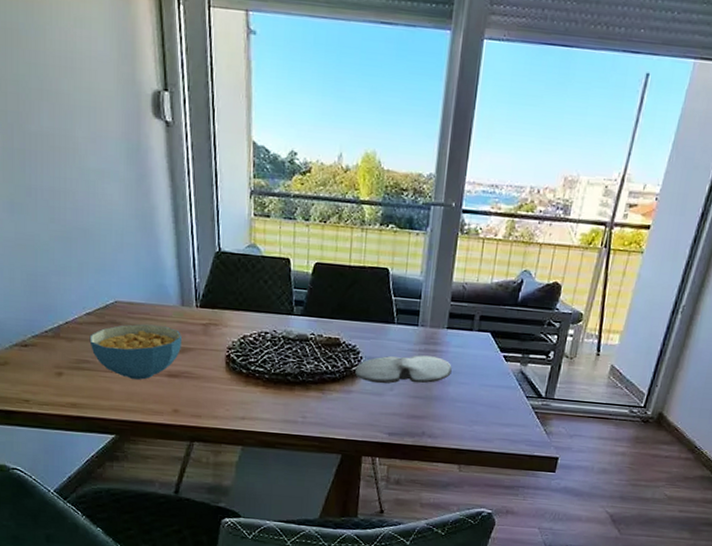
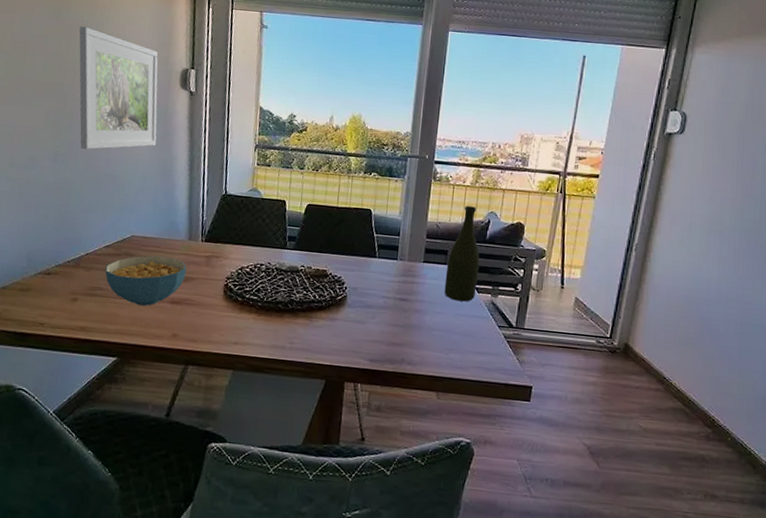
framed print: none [14,30,132,198] -> present [79,26,158,150]
paint palette: present [355,355,452,384] -> none [340,286,429,313]
bottle: none [469,263,510,372] -> present [444,205,480,302]

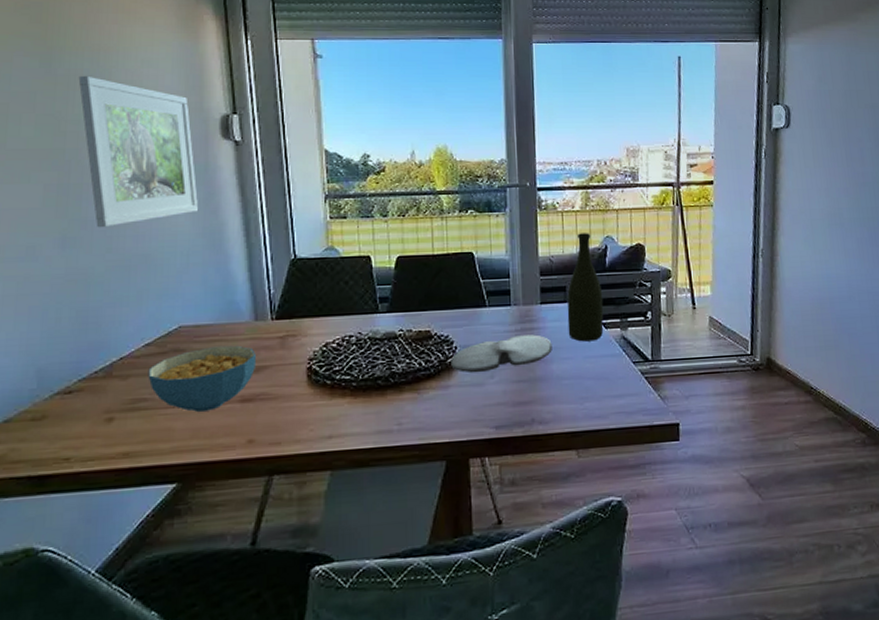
paint palette: none [340,286,429,313] -> present [451,334,552,373]

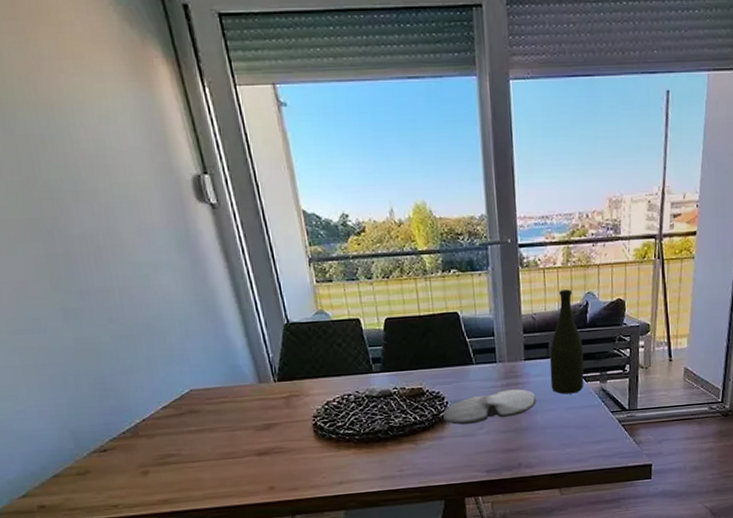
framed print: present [78,75,199,228] -> none [38,135,188,299]
cereal bowl: present [148,345,256,412] -> none [170,405,266,464]

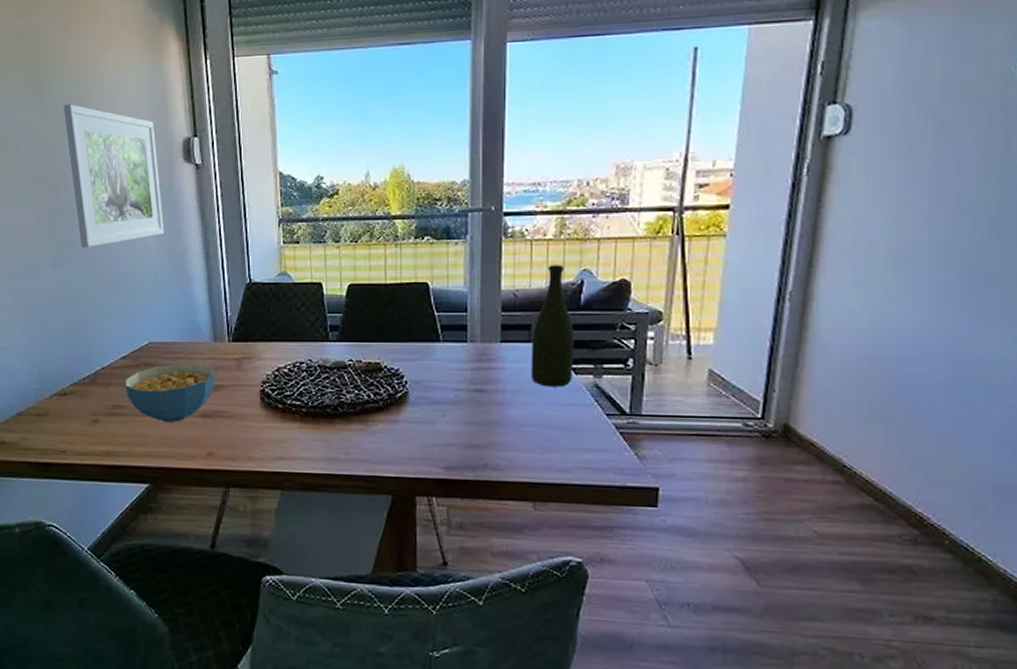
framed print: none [38,135,188,299] -> present [63,103,165,249]
cereal bowl: none [170,405,266,464] -> present [124,363,214,422]
paint palette: present [443,389,536,425] -> none [400,374,511,411]

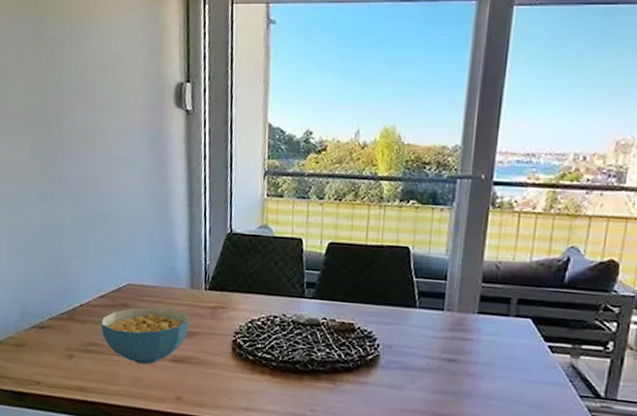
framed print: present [63,103,165,249] -> none [60,40,151,186]
bottle: present [531,265,575,387] -> none [505,239,556,365]

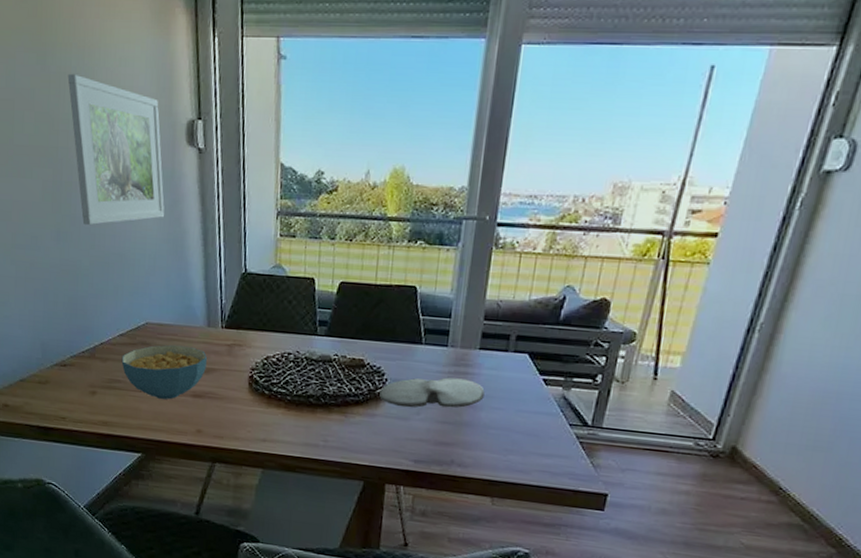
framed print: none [60,40,151,186] -> present [67,73,165,226]
paint palette: none [371,343,485,377] -> present [379,377,485,408]

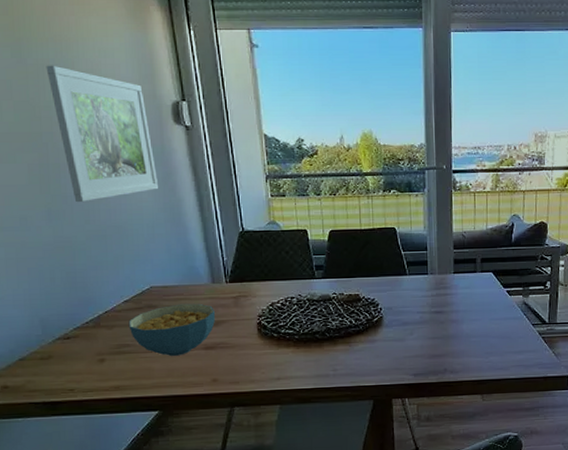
paint palette: present [379,377,485,408] -> none [377,299,463,331]

